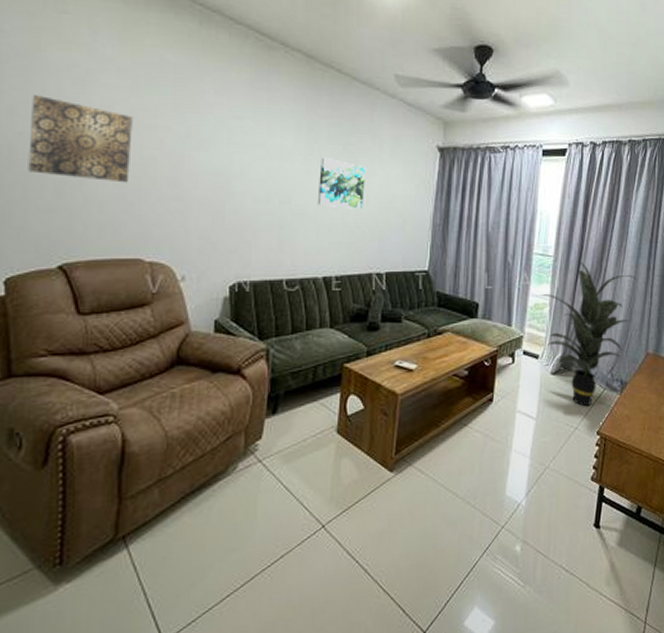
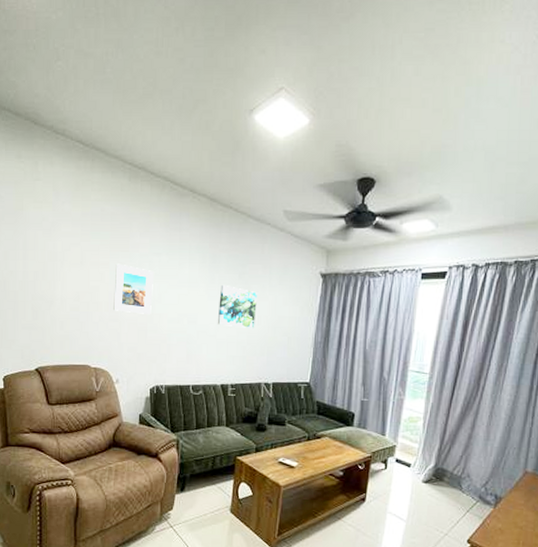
wall art: present [28,95,133,183] -> none [16,243,83,308]
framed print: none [177,127,233,192] -> present [113,263,153,314]
indoor plant: present [540,261,637,407] -> none [414,379,518,516]

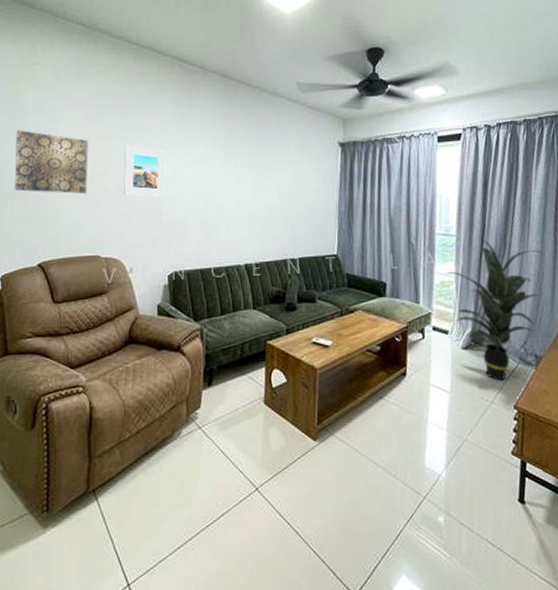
wall art: none [16,243,83,308] -> present [14,130,88,194]
wall art: present [217,284,258,329] -> none [236,160,277,204]
indoor plant: none [414,379,518,516] -> present [445,239,544,381]

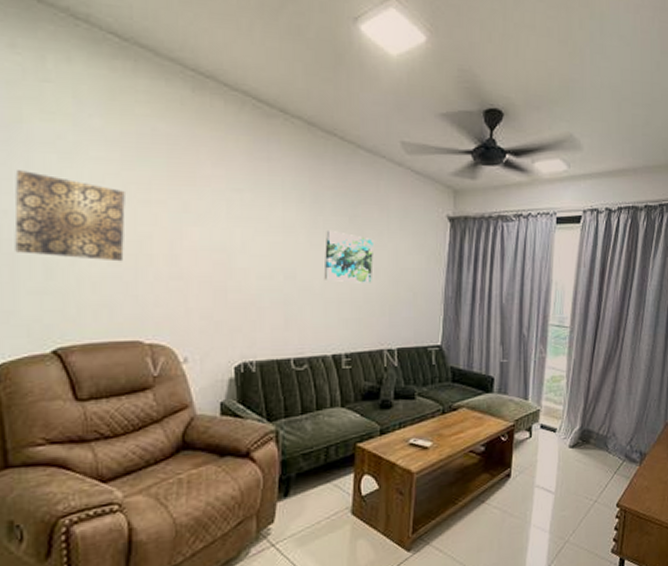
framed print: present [124,145,166,197] -> none [175,202,234,269]
wall art: none [236,160,277,204] -> present [323,229,375,285]
indoor plant: present [445,239,544,381] -> none [556,331,655,479]

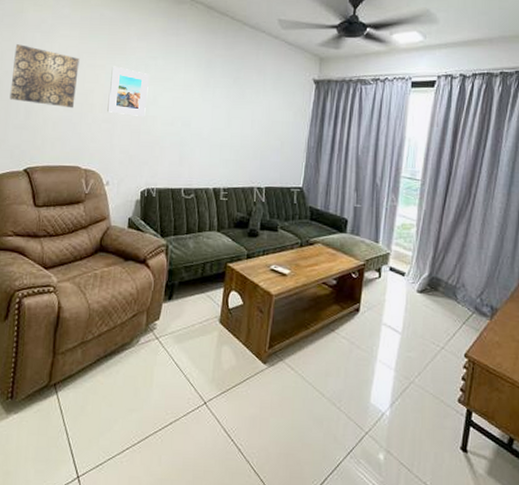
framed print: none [175,202,234,269] -> present [107,66,149,116]
wall art: present [323,229,375,285] -> none [211,88,252,133]

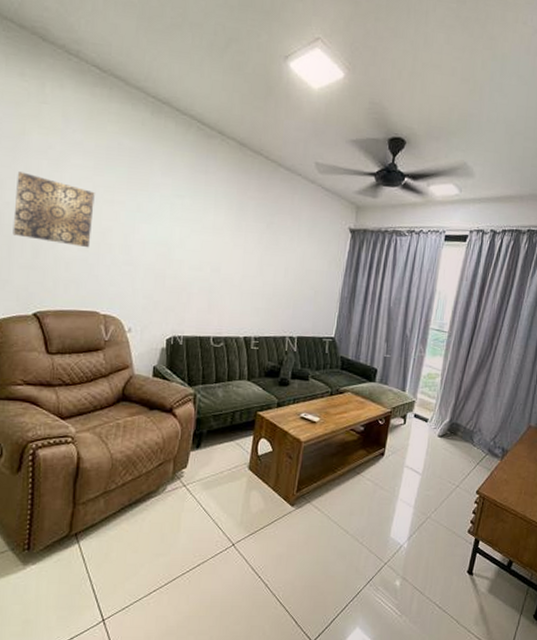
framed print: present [107,66,149,116] -> none [128,203,175,260]

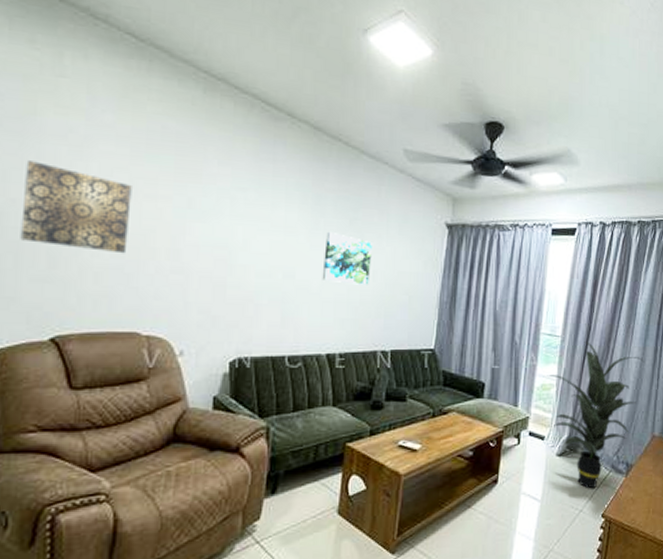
wall art: none [242,233,286,281] -> present [322,231,374,287]
indoor plant: none [433,338,525,468] -> present [547,341,644,489]

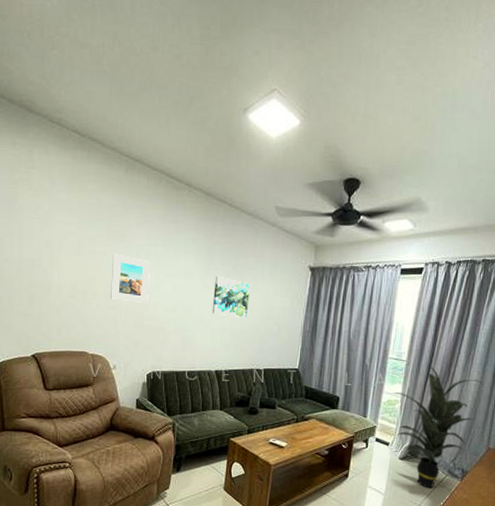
wall art: present [20,161,132,254] -> none [12,231,80,296]
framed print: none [177,198,237,265] -> present [110,253,150,303]

